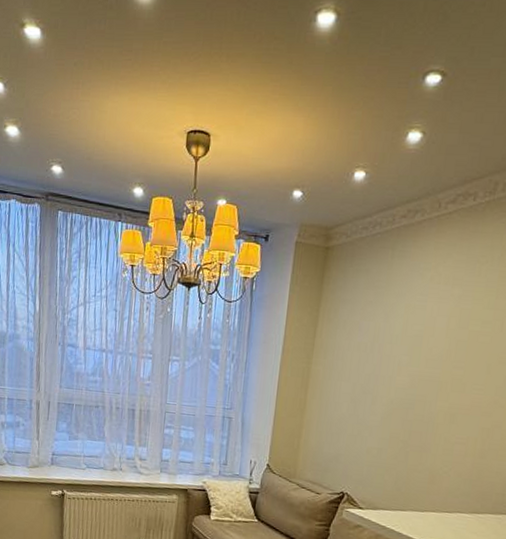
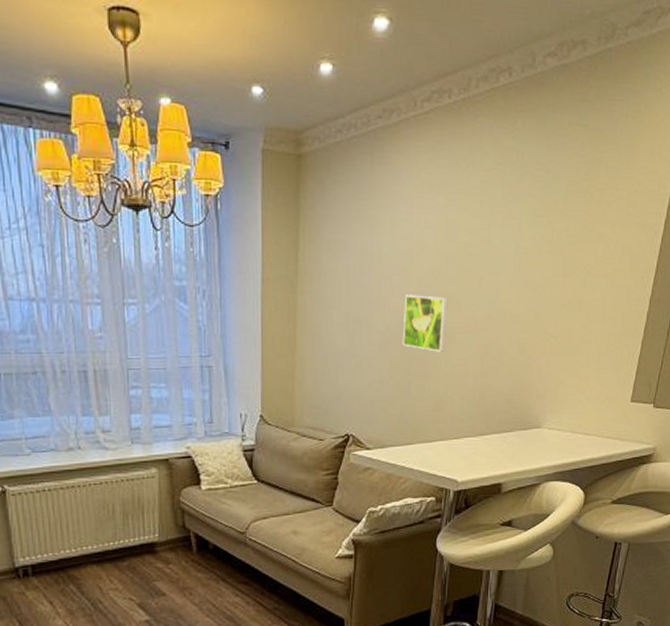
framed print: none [404,374,454,430] -> present [402,295,448,352]

